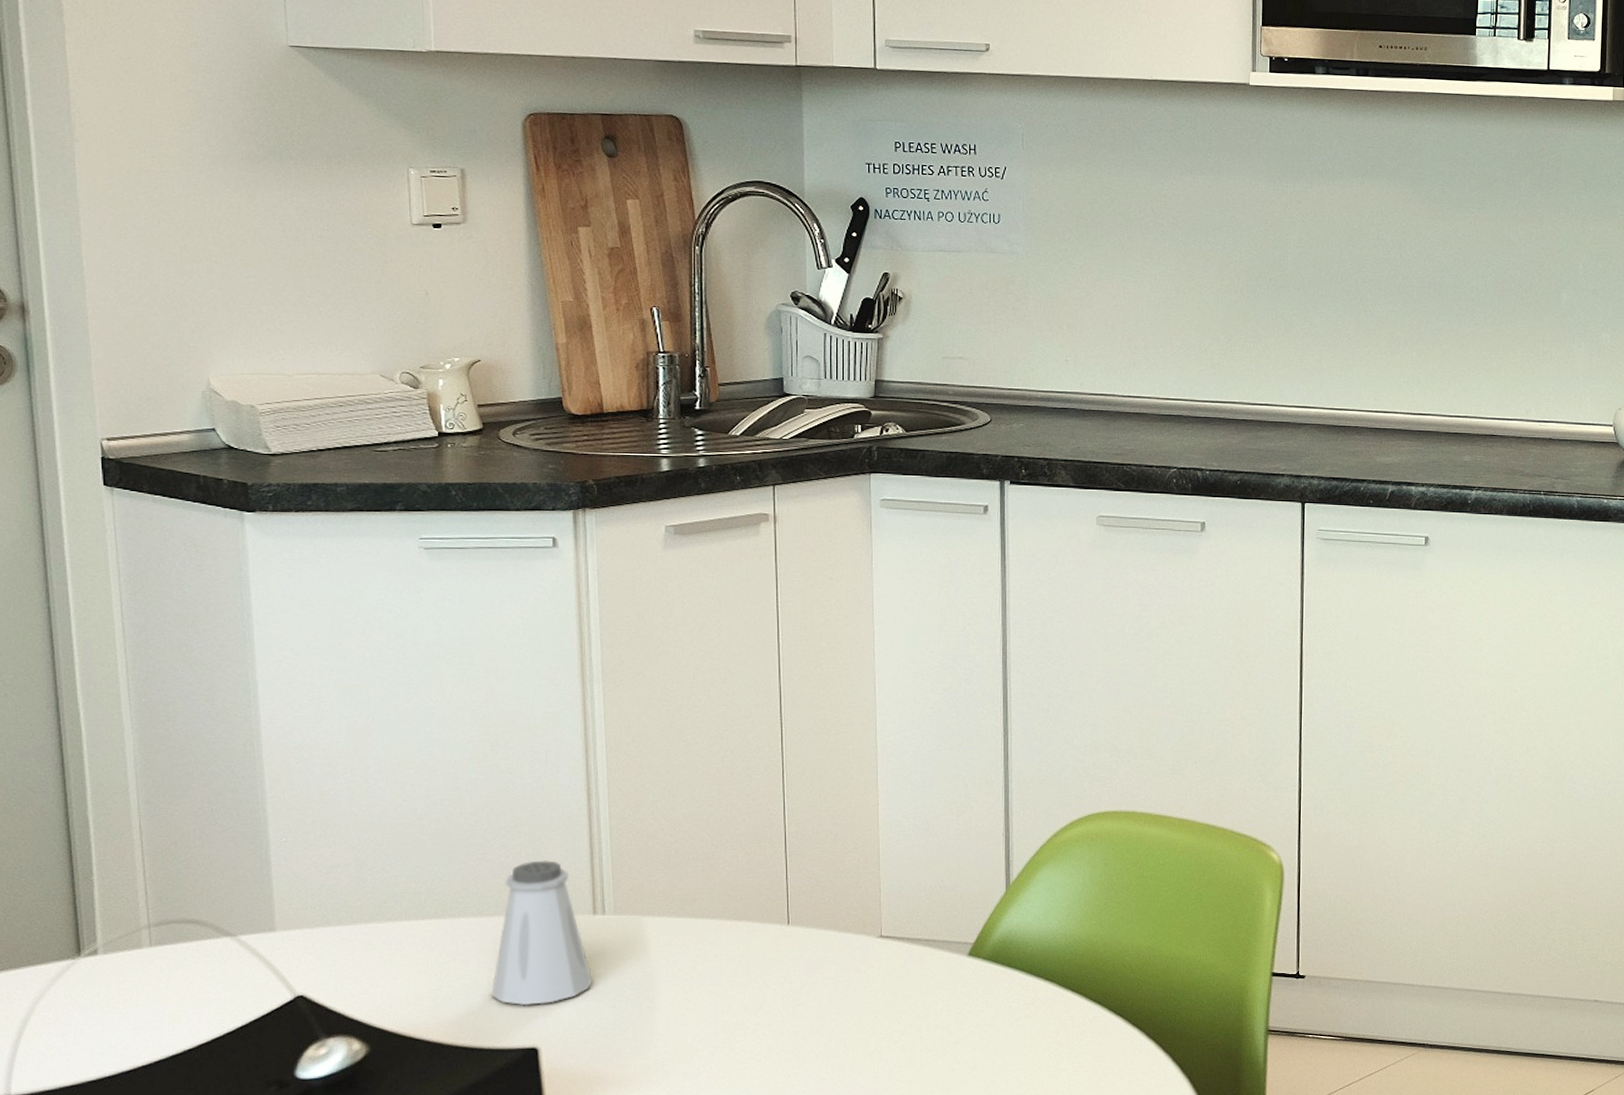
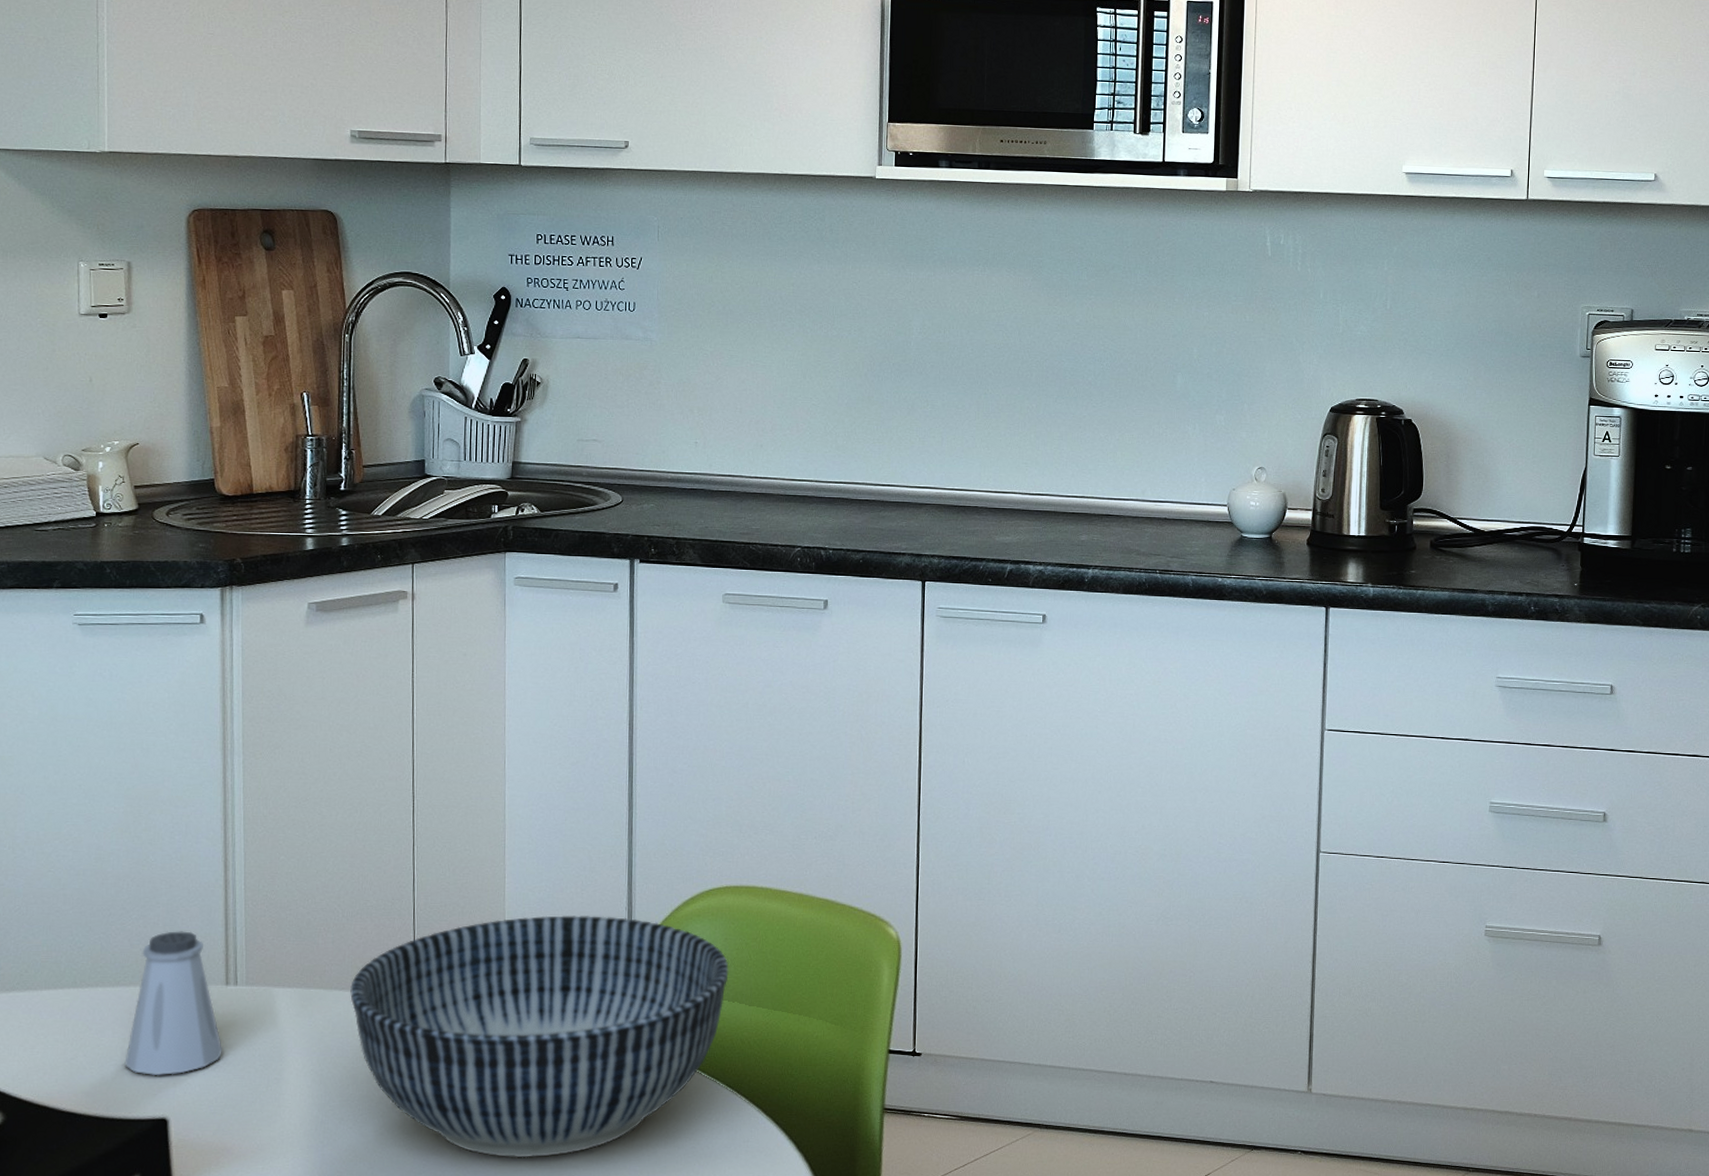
bowl: none [722,842,1109,1083] -> present [350,915,729,1158]

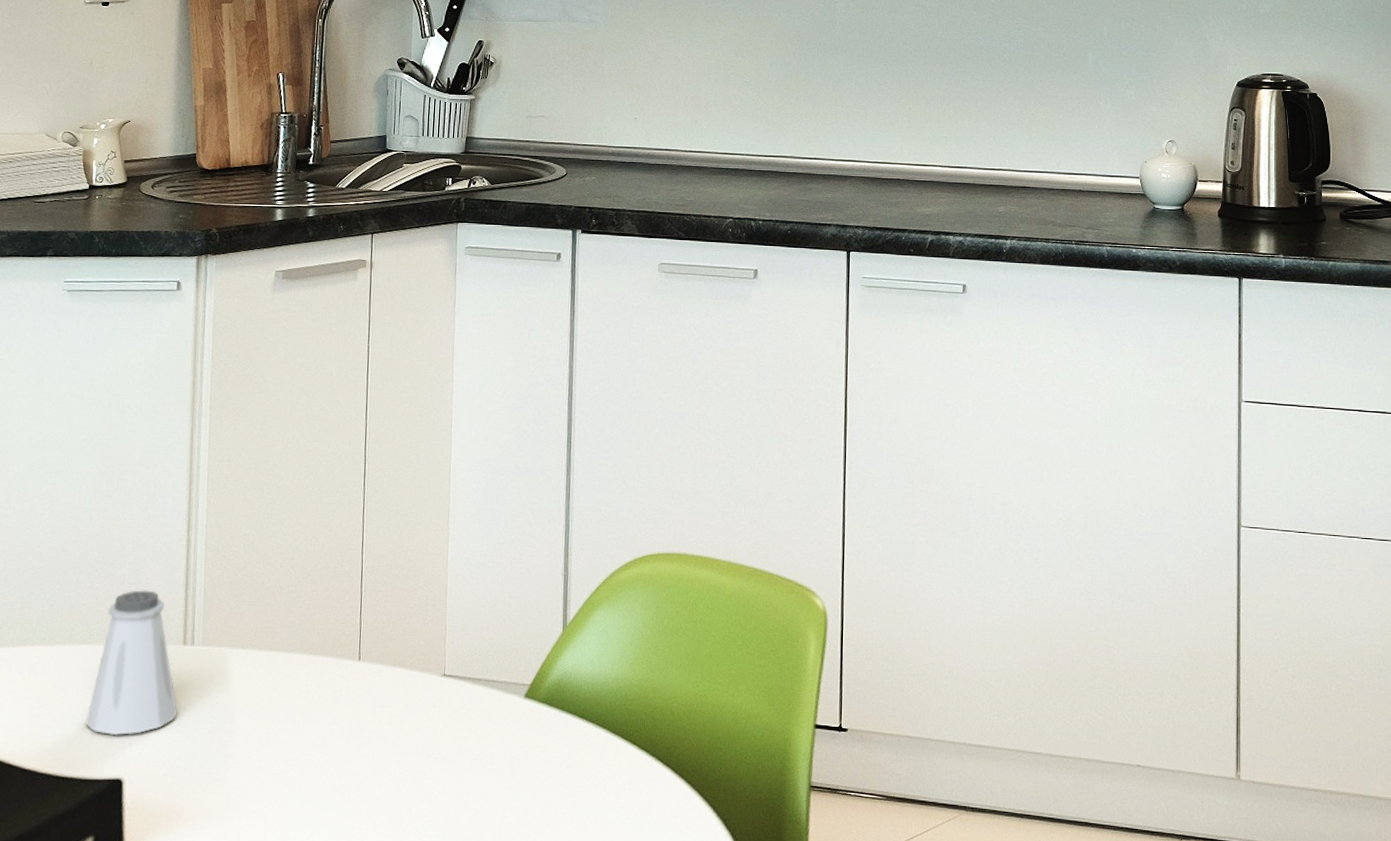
bowl: present [350,915,729,1158] -> none [299,580,660,829]

